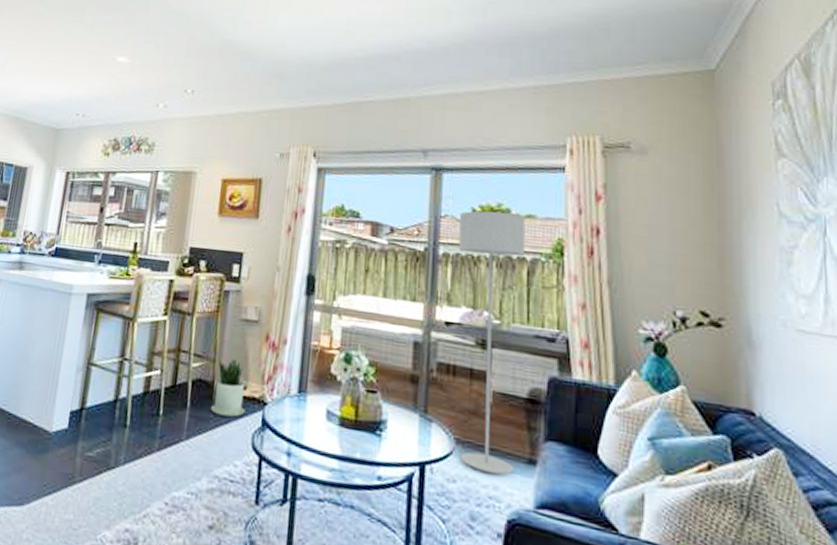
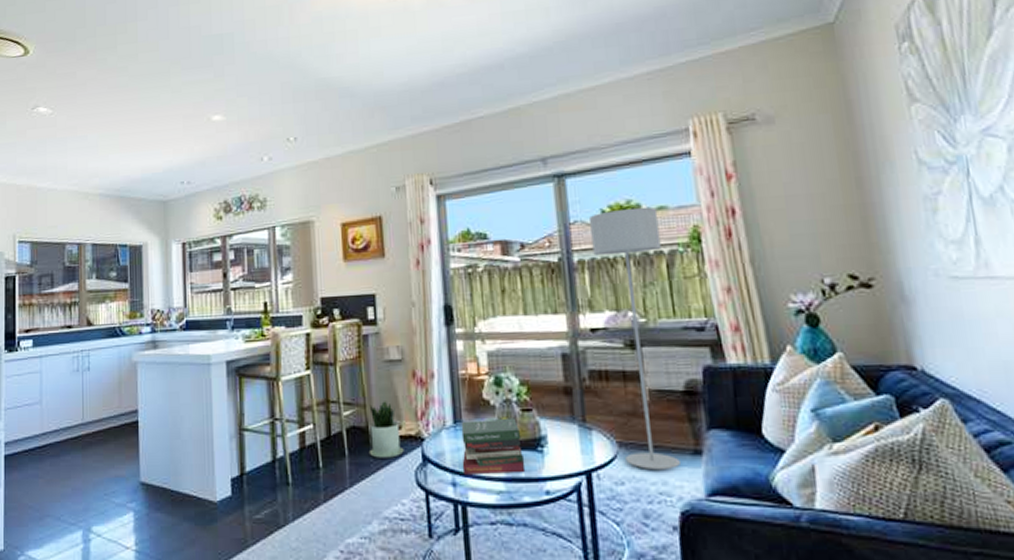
books: none [299,392,362,454] -> present [461,418,526,476]

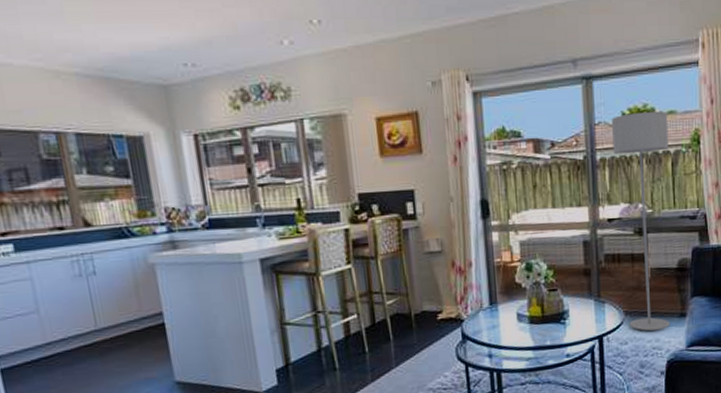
planter: present [368,401,404,458] -> none [411,289,445,340]
books: present [461,418,526,476] -> none [496,297,551,348]

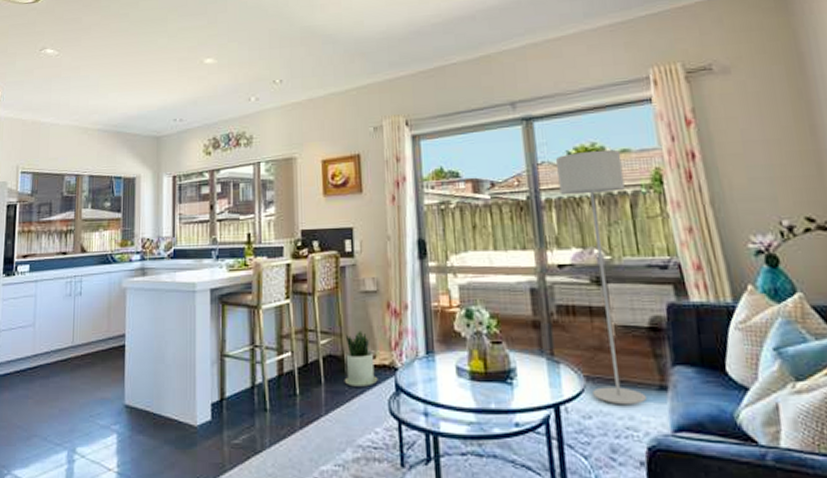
planter: none [411,289,445,340] -> present [344,331,378,387]

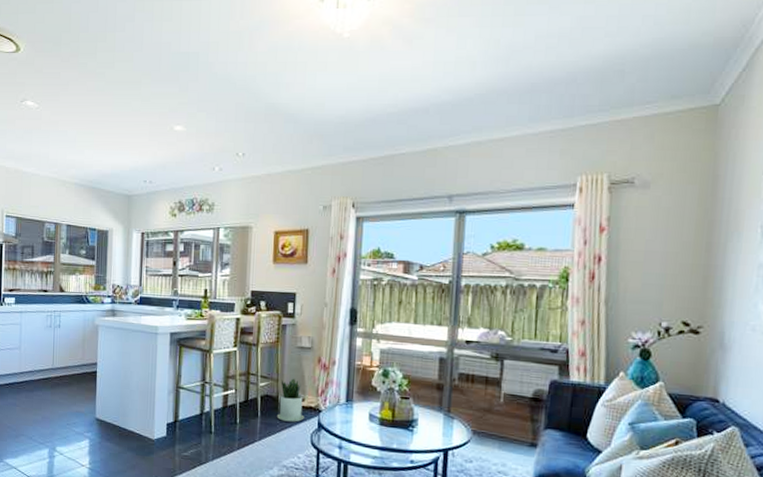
floor lamp: present [556,149,648,405] -> none [476,246,537,456]

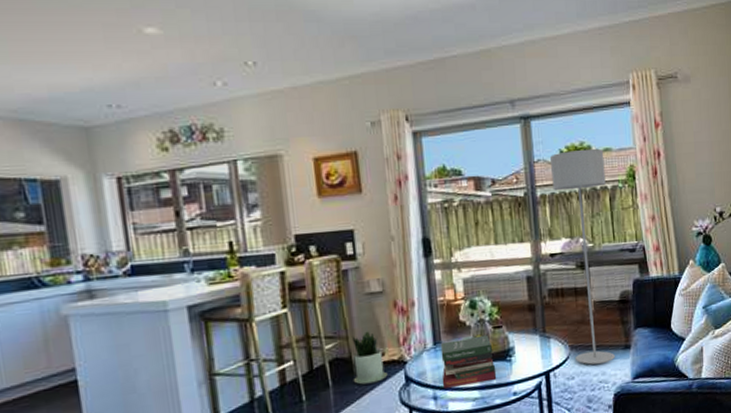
books: none [348,400,398,445] -> present [440,334,497,390]
floor lamp: none [476,246,537,456] -> present [550,148,616,366]

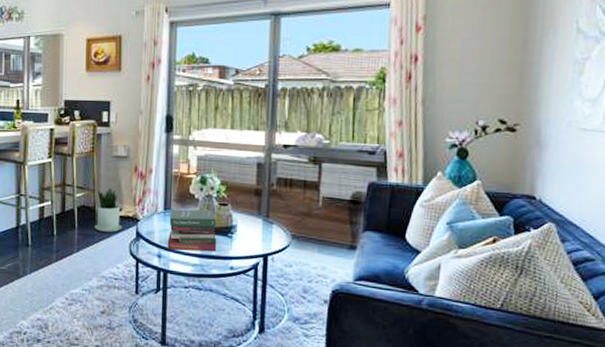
floor lamp: present [550,148,616,366] -> none [295,48,354,259]

